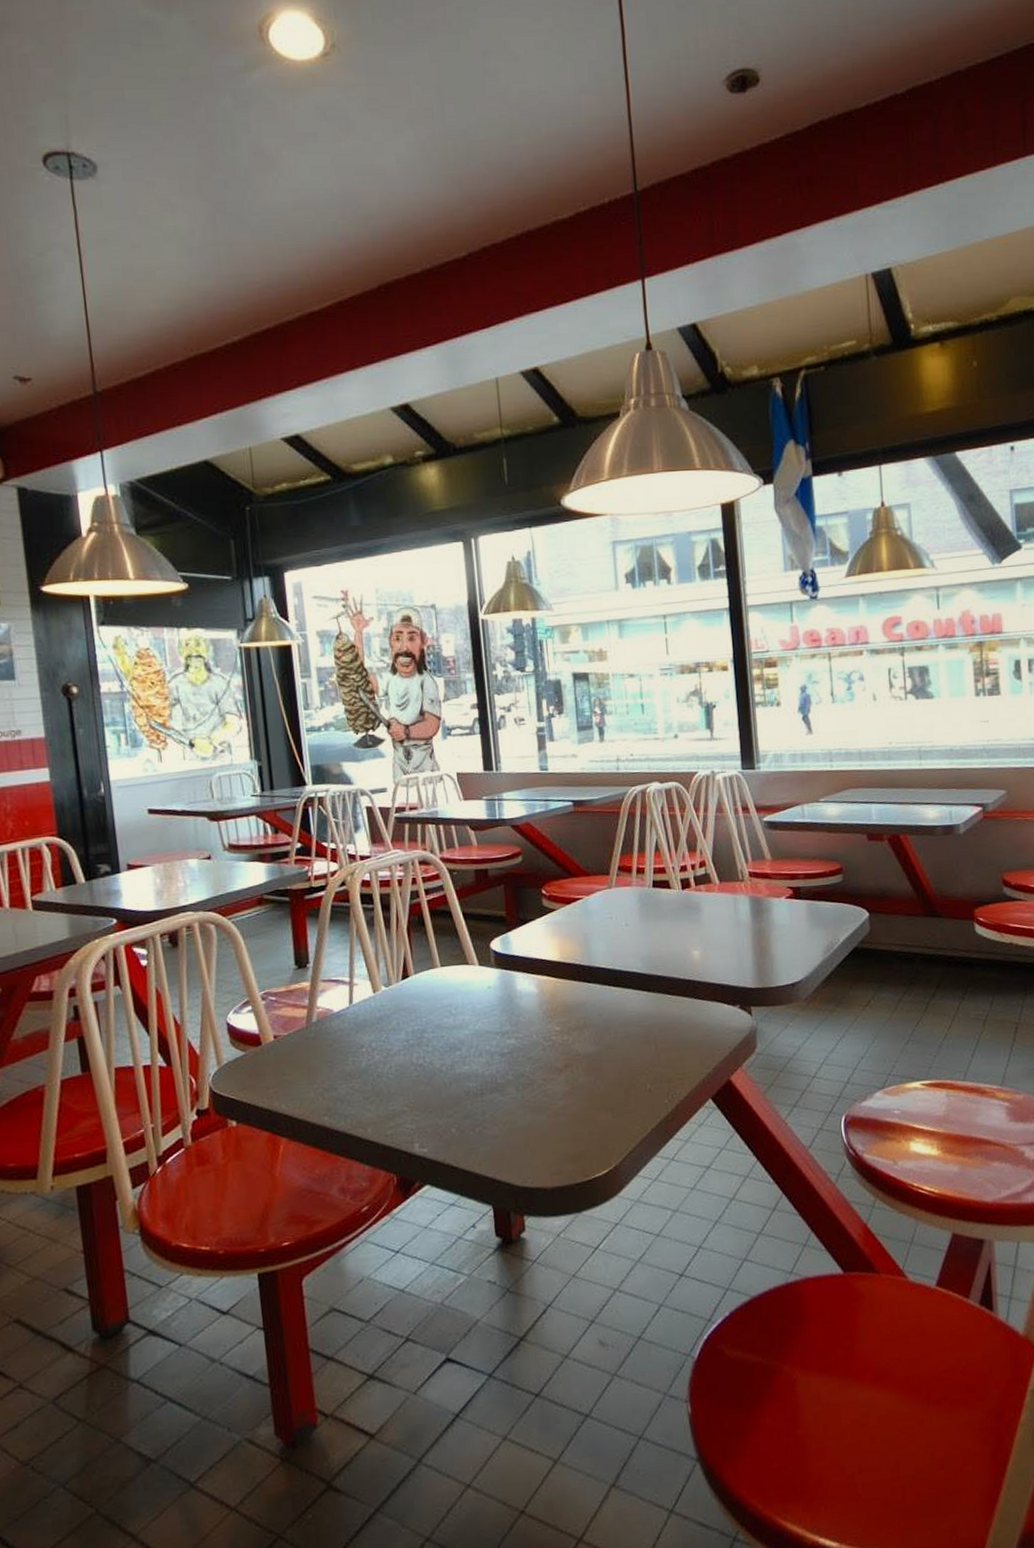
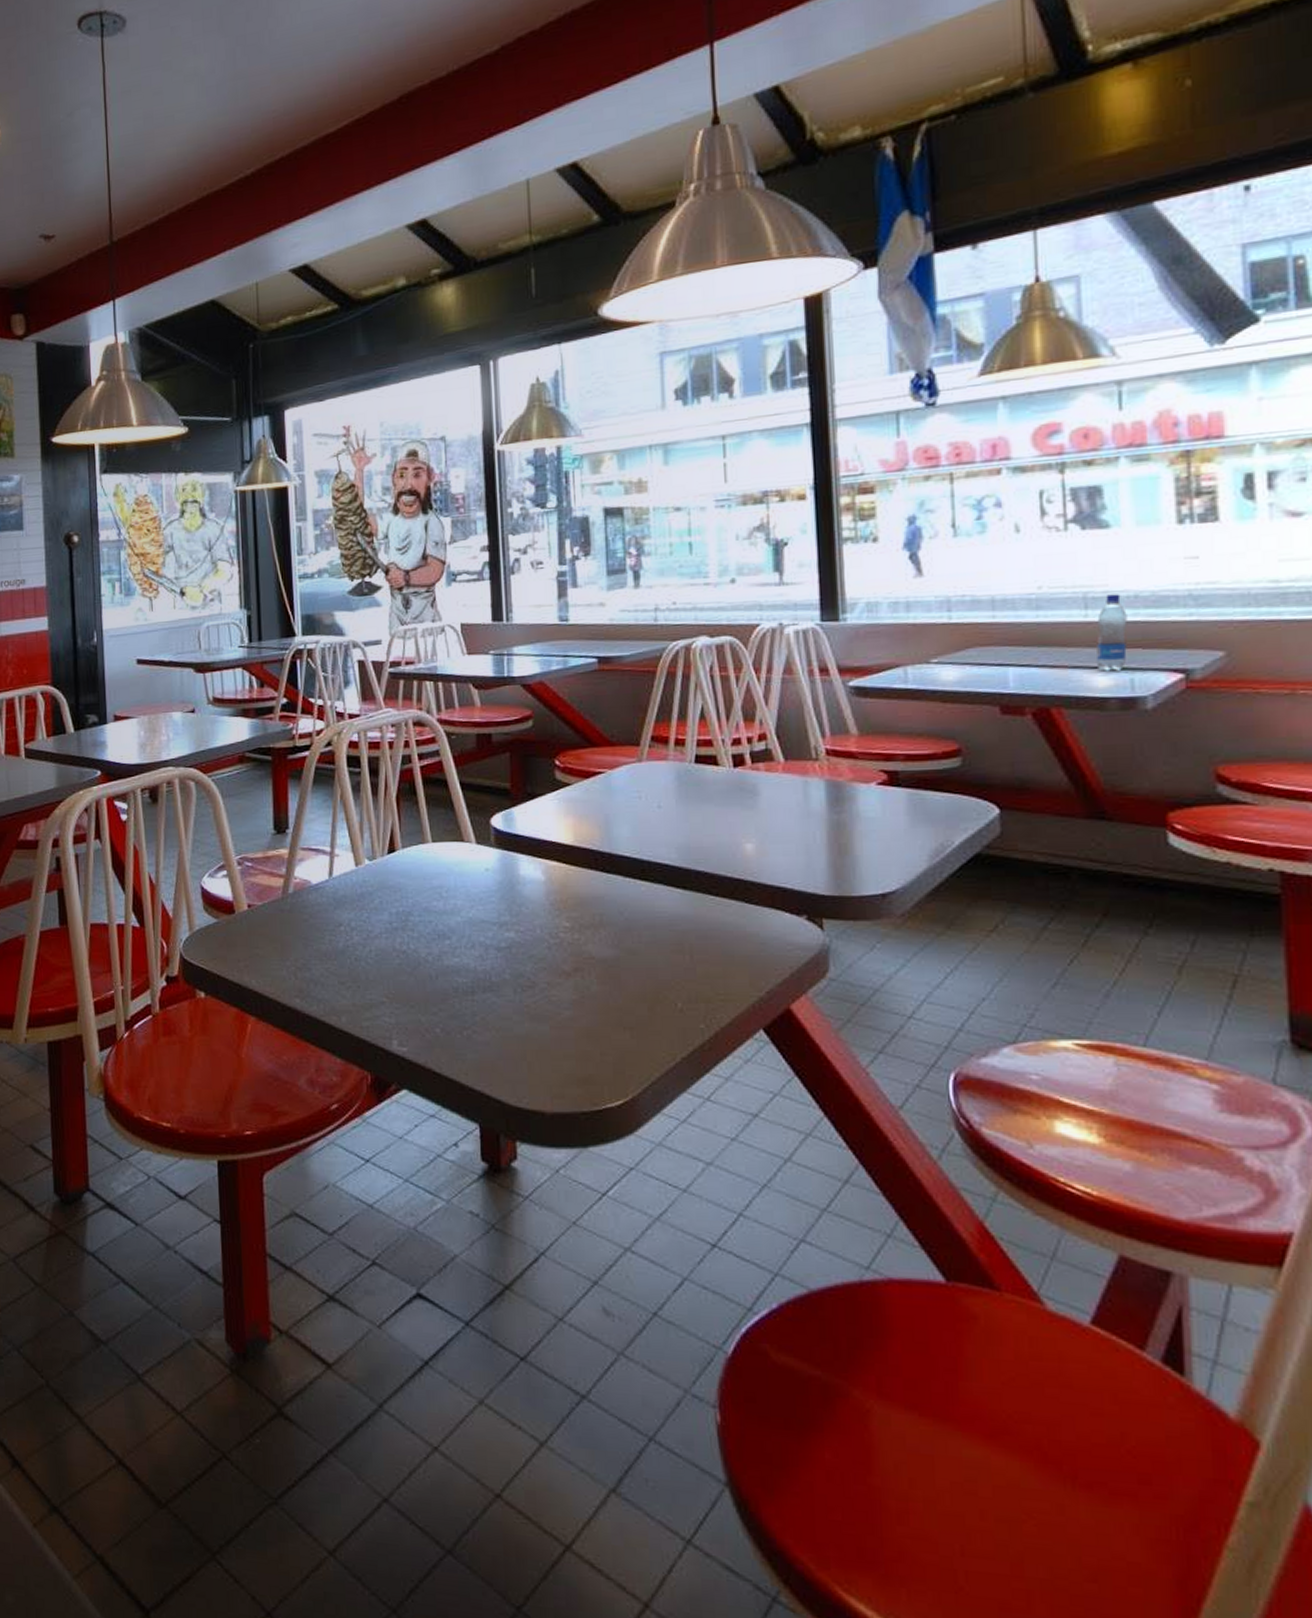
bottle: none [927,748,947,806] -> present [1095,594,1128,671]

